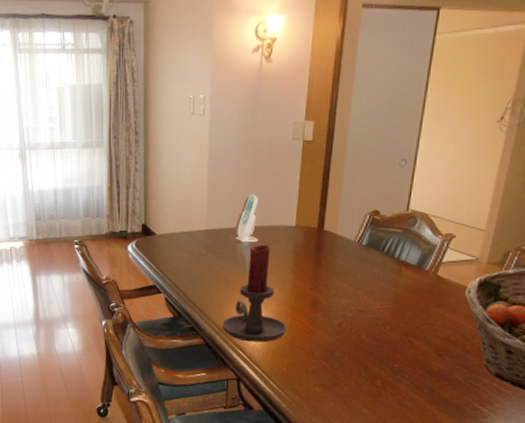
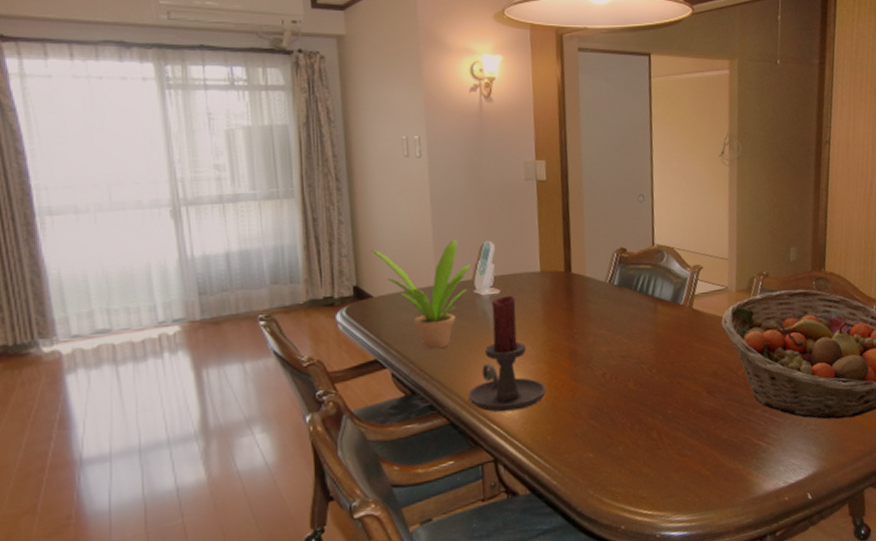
potted plant: none [157,191,236,283] -> present [371,239,471,350]

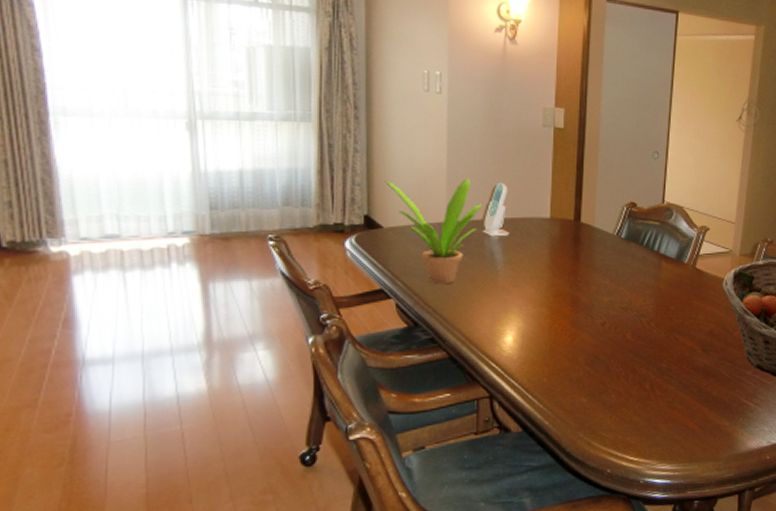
candle holder: present [468,295,546,412] -> none [469,238,545,351]

